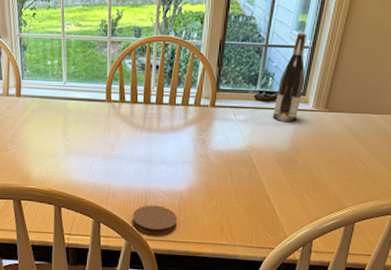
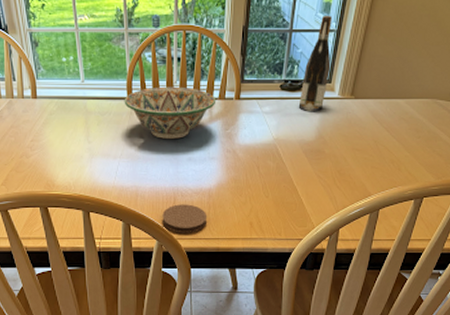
decorative bowl: none [102,91,192,141] -> present [124,86,216,139]

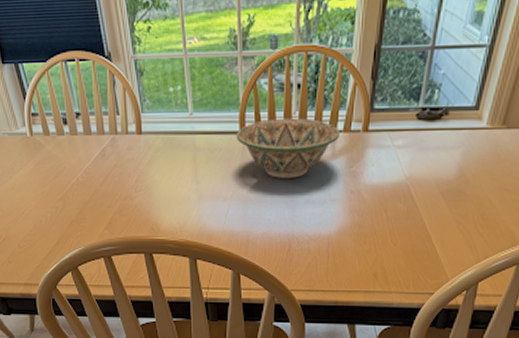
coaster: present [162,204,208,233] -> none [275,252,326,284]
wine bottle: present [298,15,332,111] -> none [437,26,484,144]

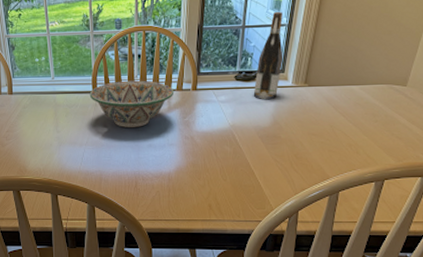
wine bottle: none [437,26,484,144] -> present [253,11,283,99]

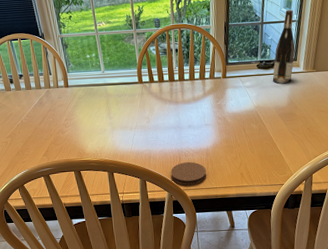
decorative bowl: present [89,80,175,127] -> none [136,71,208,112]
coaster: none [124,187,168,215] -> present [171,162,207,185]

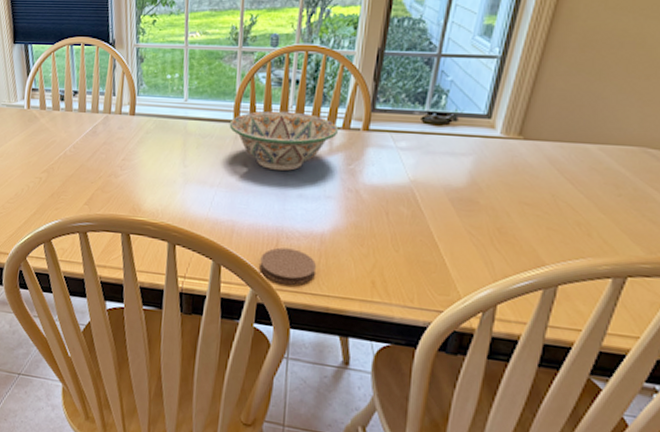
decorative bowl: none [136,71,208,112] -> present [229,110,339,171]
wine bottle: present [272,9,295,84] -> none [445,38,494,151]

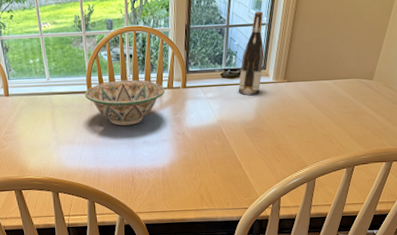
coaster: present [259,247,317,285] -> none [122,181,163,208]
wine bottle: none [445,38,494,151] -> present [238,11,265,95]

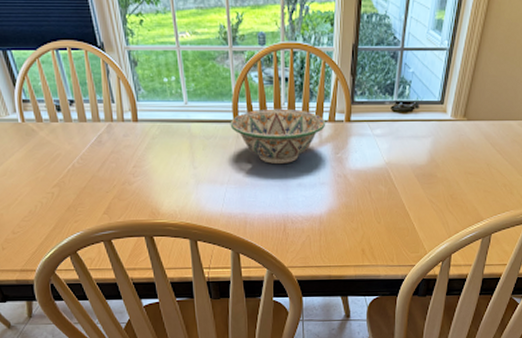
wine bottle: present [238,11,265,95] -> none [410,32,444,134]

